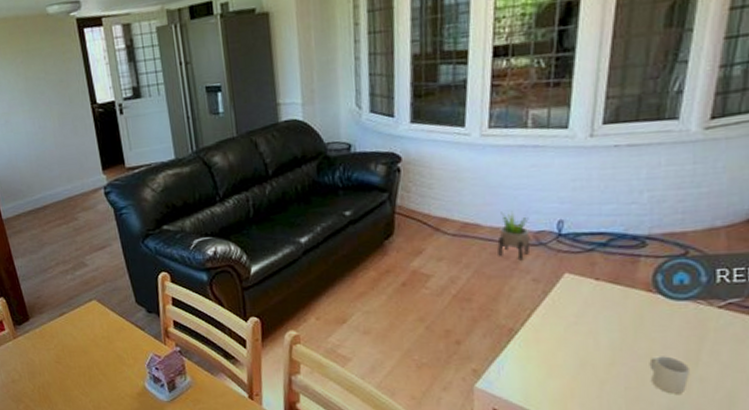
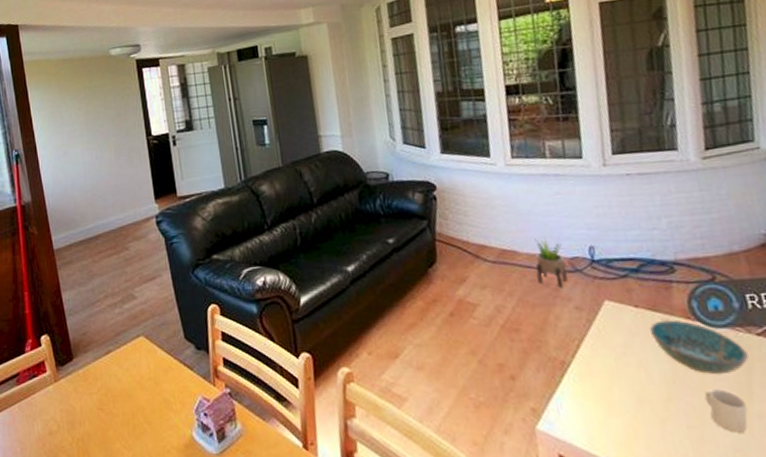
decorative bowl: none [607,292,704,344] -> present [650,320,749,375]

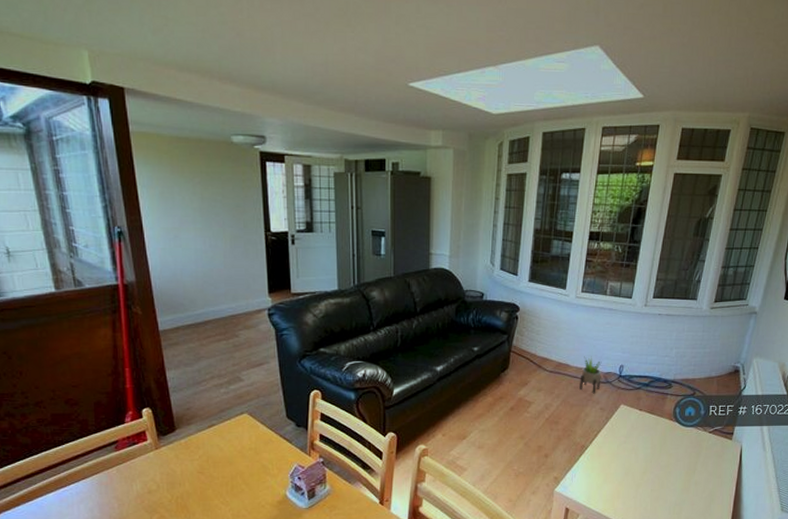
decorative bowl: present [650,320,749,375] -> none [645,420,700,458]
cup: present [704,389,748,433] -> none [667,466,690,494]

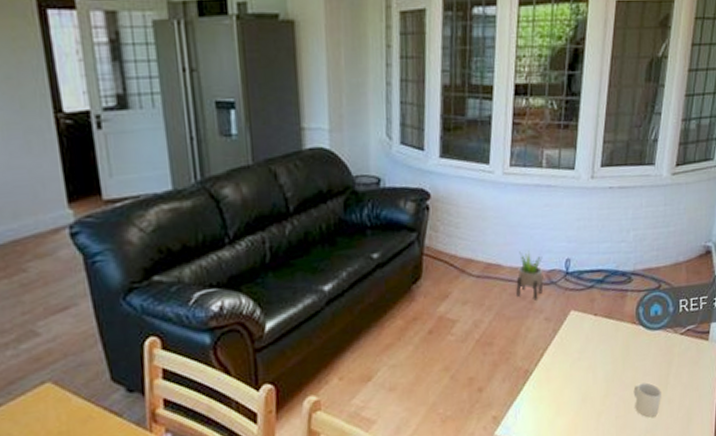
cup: none [667,466,690,494] -> present [633,382,661,418]

